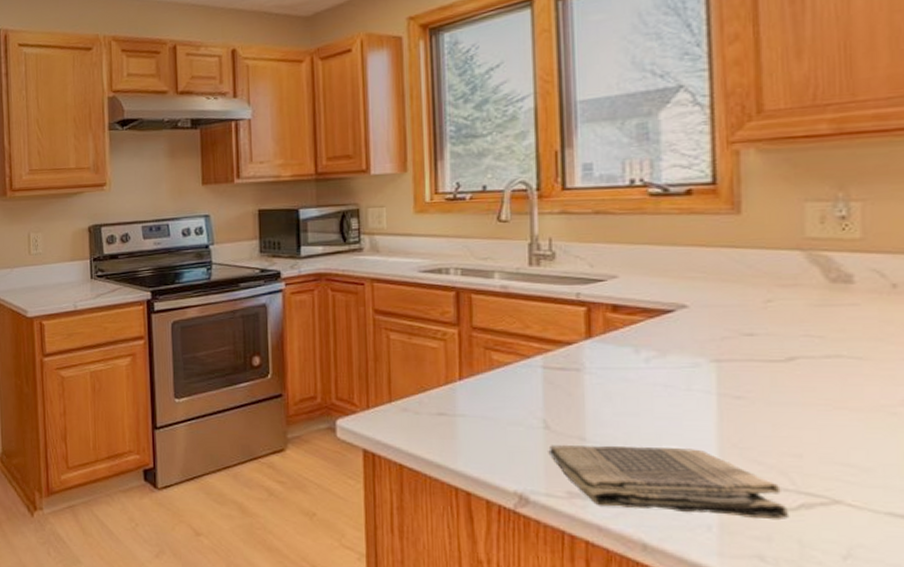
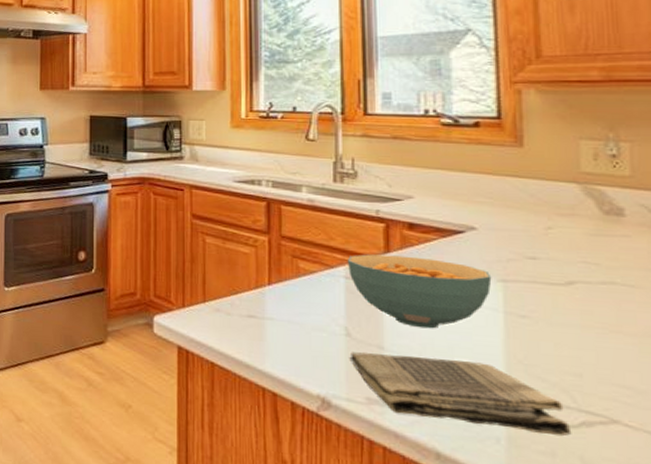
cereal bowl: none [544,340,704,416] -> present [347,254,492,329]

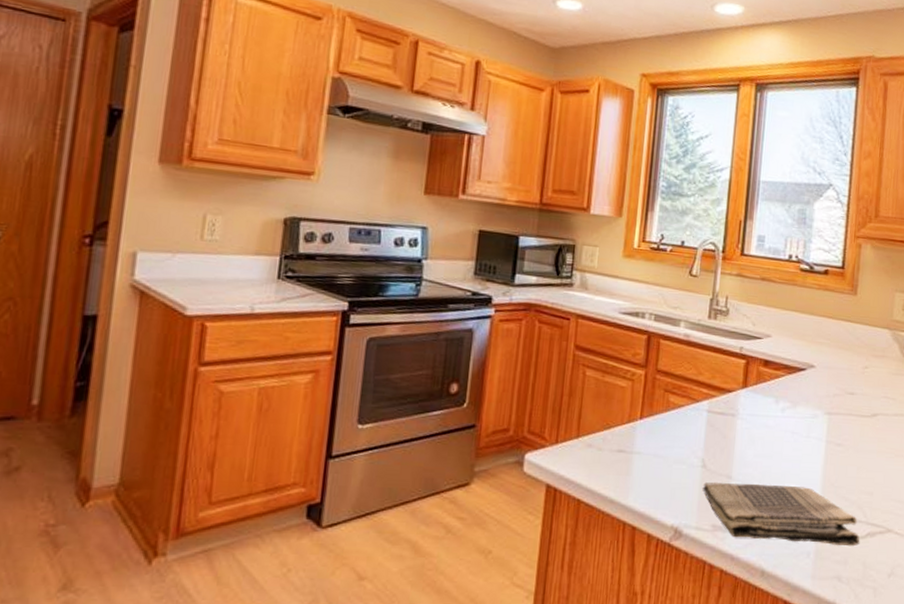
cereal bowl: present [347,254,492,329] -> none [710,389,821,458]

